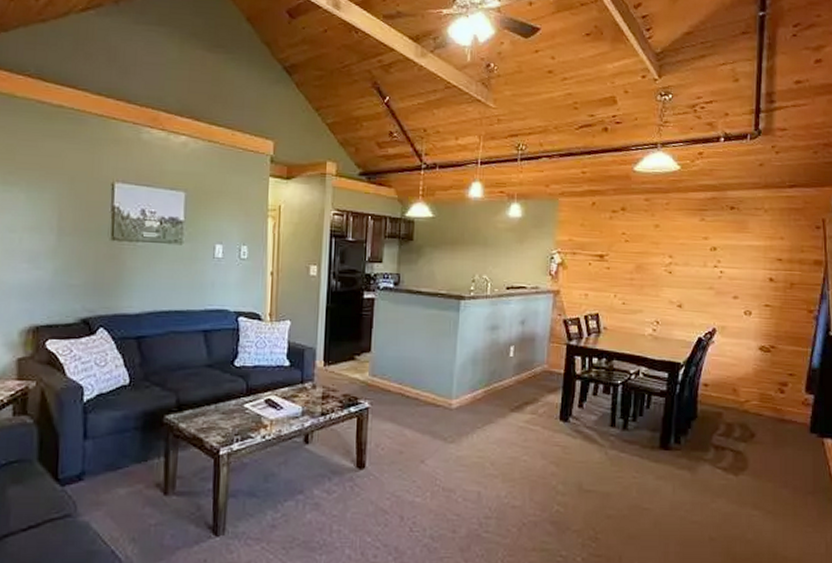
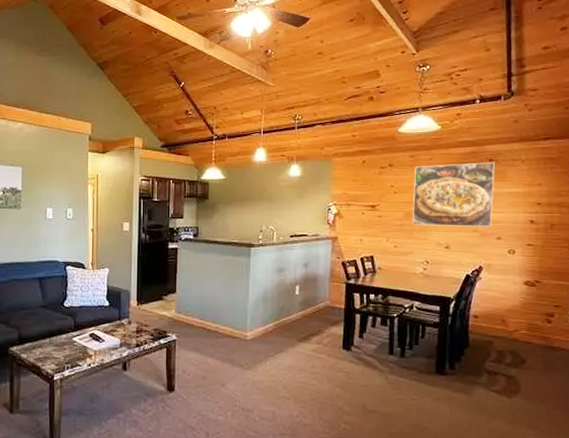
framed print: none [643,210,736,284] -> present [412,162,495,227]

